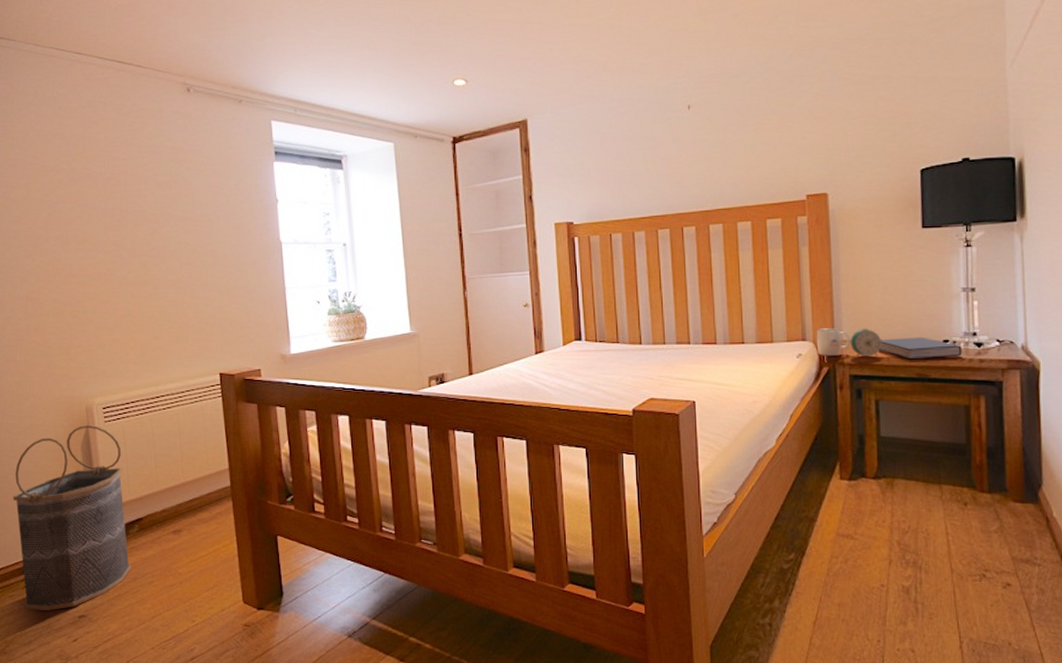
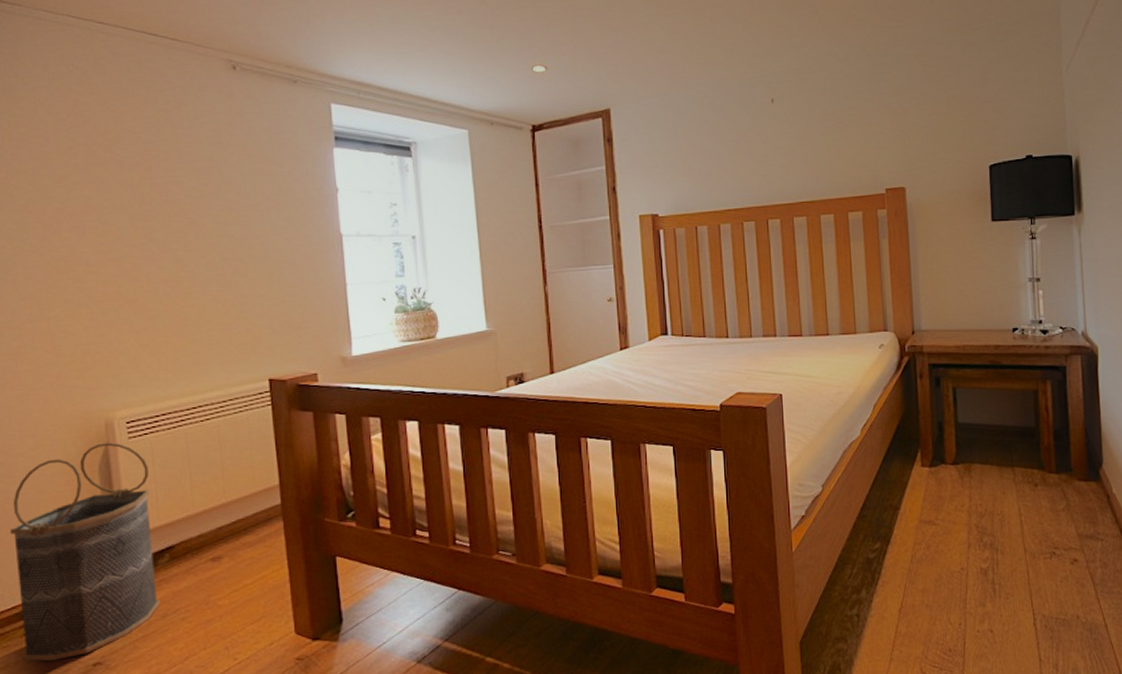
mug: present [816,328,850,356] -> none [897,318,928,346]
alarm clock: present [850,327,881,357] -> none [928,317,957,346]
book: present [879,337,962,360] -> none [955,325,1030,348]

